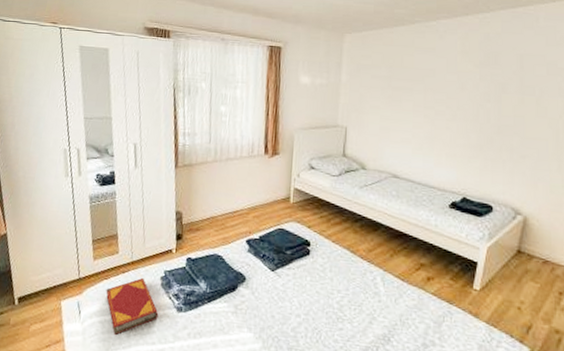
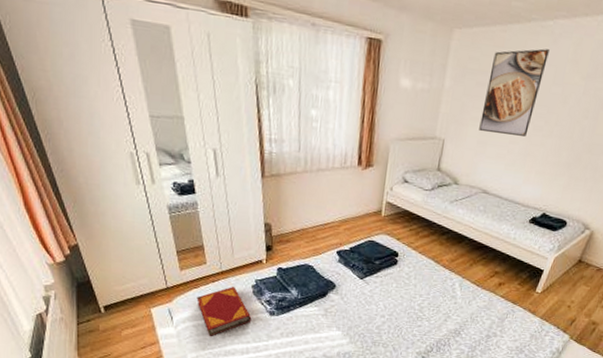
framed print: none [380,44,437,121] -> present [479,48,549,137]

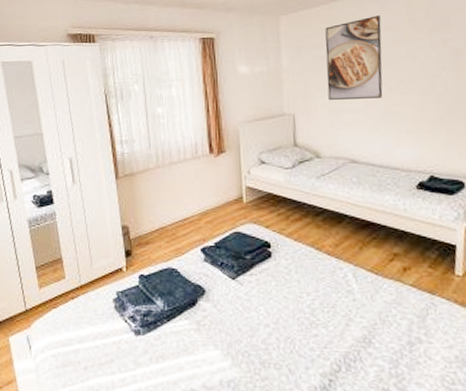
hardback book: present [196,286,252,336] -> none [56,301,115,368]

